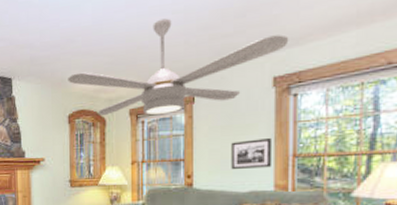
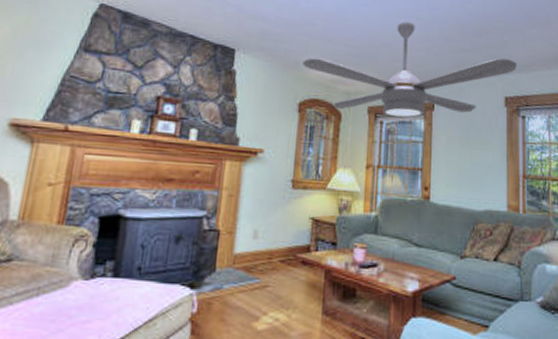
picture frame: present [231,138,271,170] -> none [468,155,504,187]

